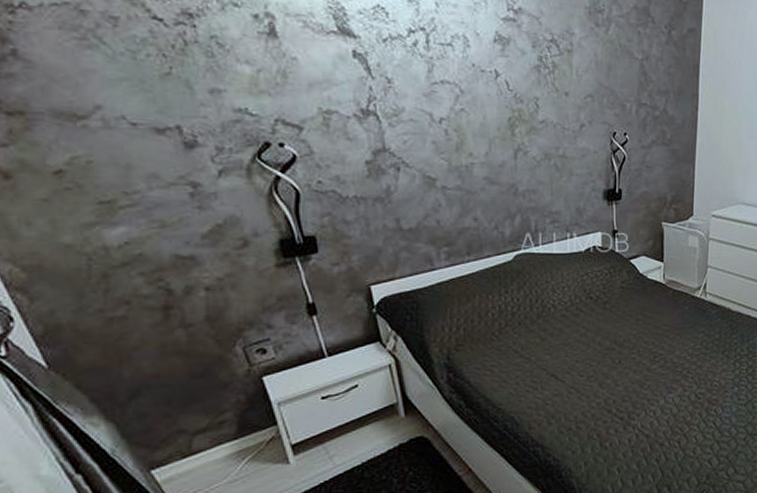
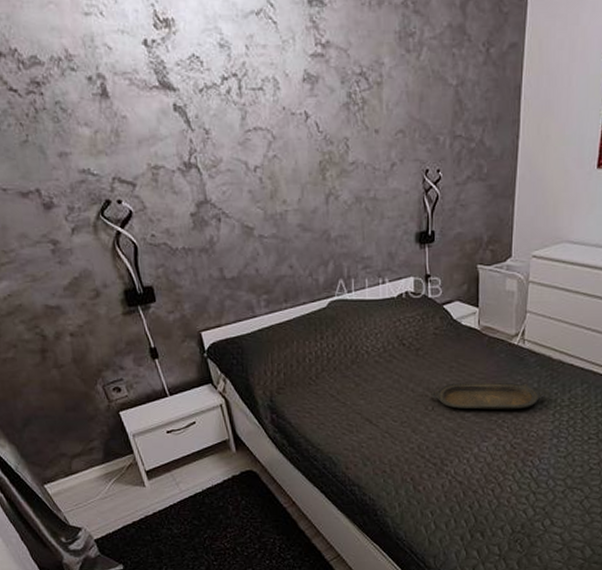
serving tray: none [618,334,726,362] -> present [431,382,545,410]

